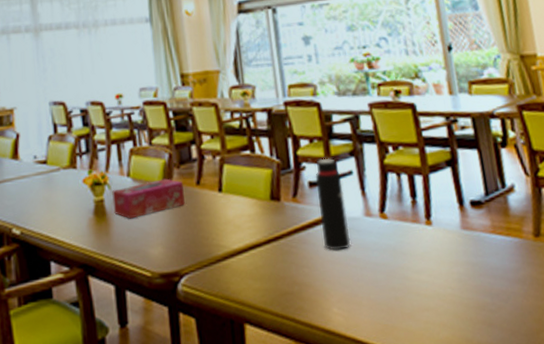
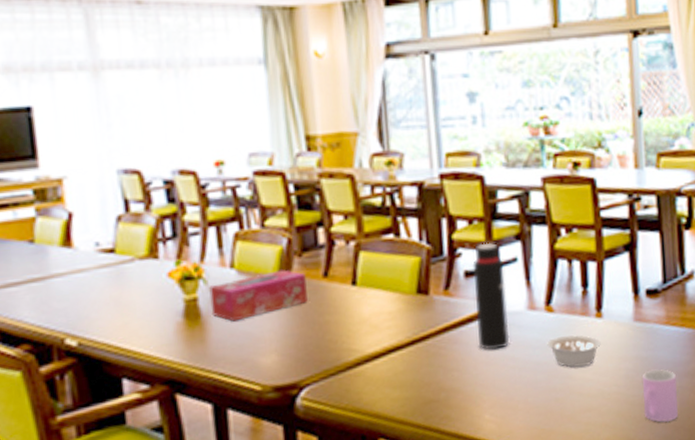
legume: none [384,240,433,269] -> present [547,335,601,368]
cup: none [474,275,513,326] -> present [643,369,678,423]

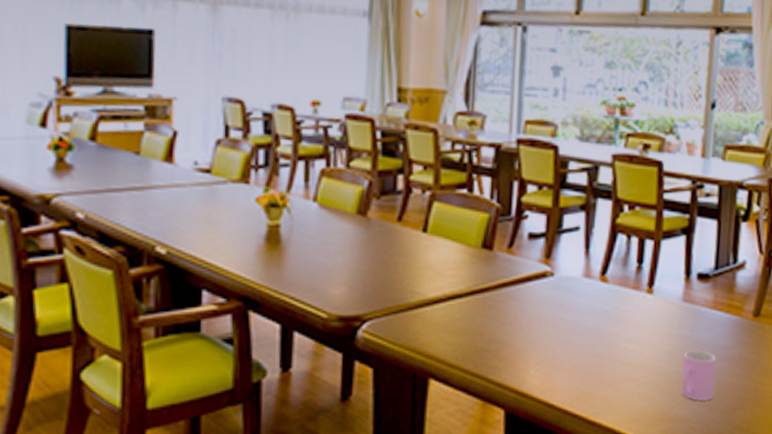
tissue box: present [209,270,308,322] -> none [291,209,382,251]
water bottle: present [472,242,510,350] -> none [533,209,566,310]
legume: present [547,335,601,368] -> none [597,307,649,337]

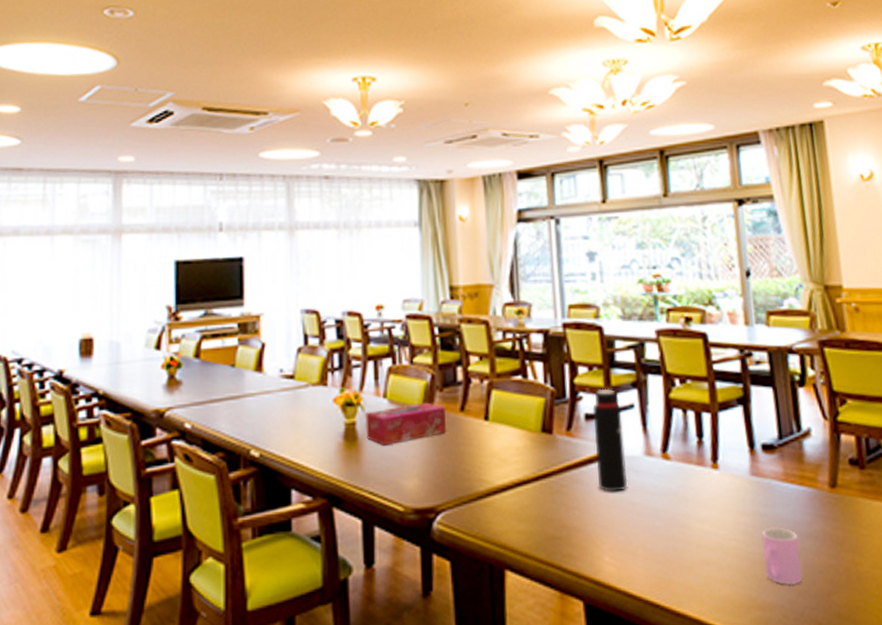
tissue box: none [291,209,382,251] -> present [365,402,446,446]
water bottle: none [533,209,566,310] -> present [592,388,628,492]

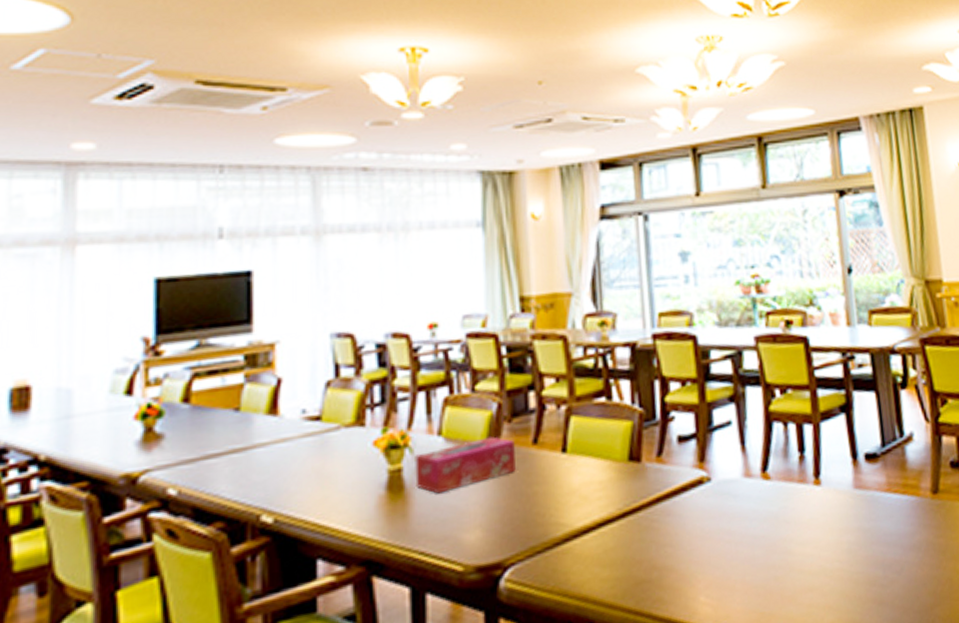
water bottle: present [592,388,628,492] -> none [686,405,726,523]
cup: present [762,527,802,586] -> none [866,542,906,604]

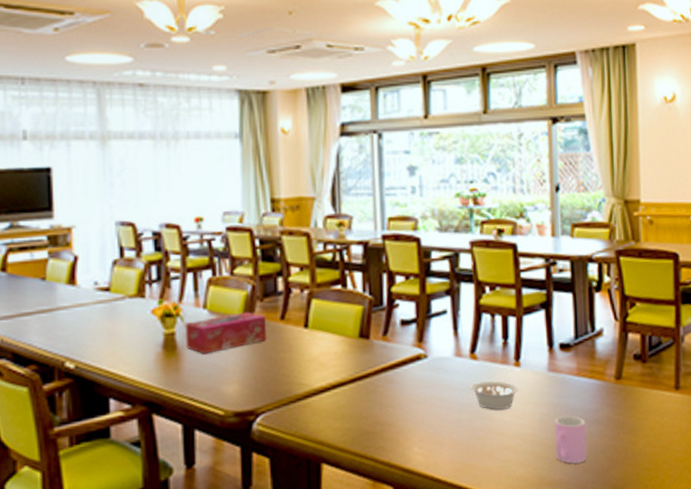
legume: none [764,504,821,541] -> present [471,381,518,410]
cup: none [866,542,906,604] -> present [555,415,586,464]

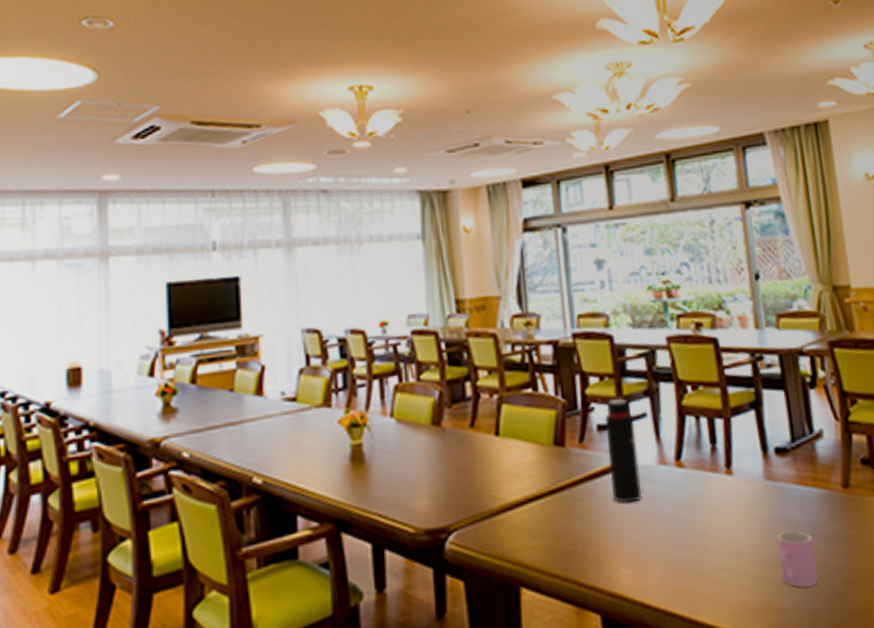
tissue box: present [185,312,267,354] -> none [372,419,456,466]
water bottle: none [408,296,438,390] -> present [604,398,643,503]
legume: present [471,381,518,410] -> none [679,491,733,525]

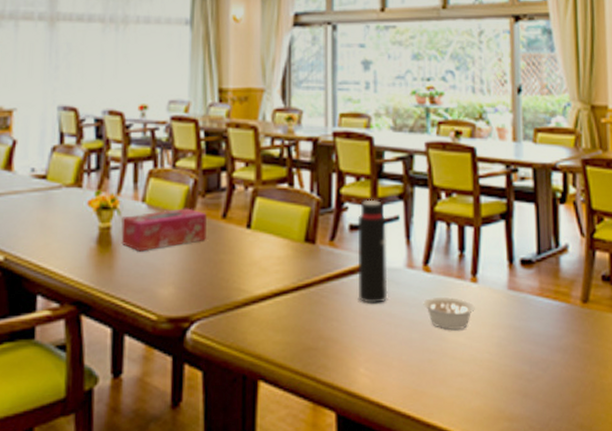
tissue box: none [372,419,456,466] -> present [121,208,208,252]
legume: none [679,491,733,525] -> present [423,297,475,330]
cup: present [777,530,818,588] -> none [515,340,550,398]

